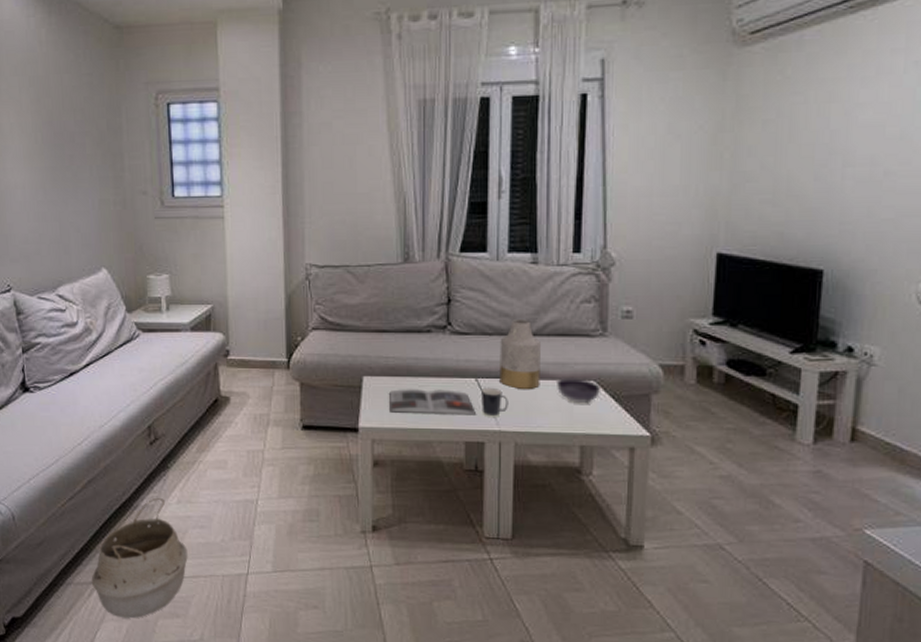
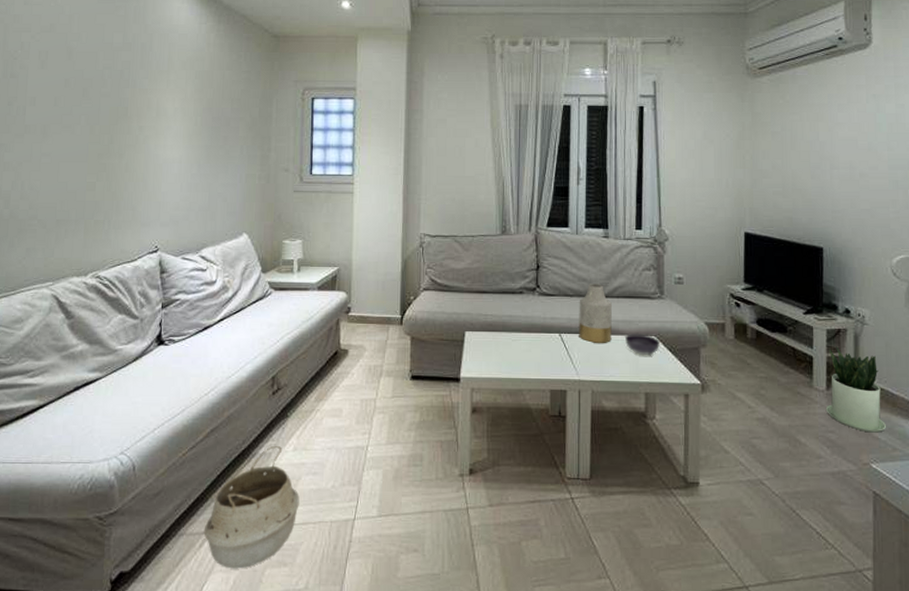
magazine: present [388,389,476,415] -> none [486,343,559,366]
mug: present [482,387,508,418] -> none [564,341,586,369]
planter: none [810,392,890,494] -> present [825,346,887,433]

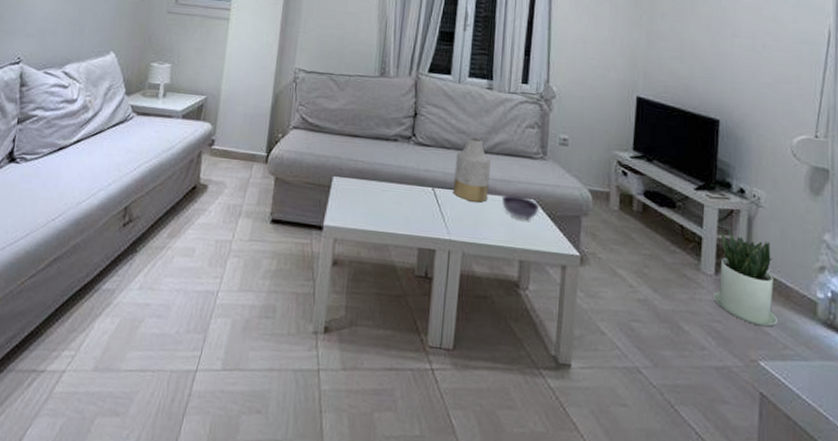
woven basket: present [204,445,300,569] -> none [34,281,141,415]

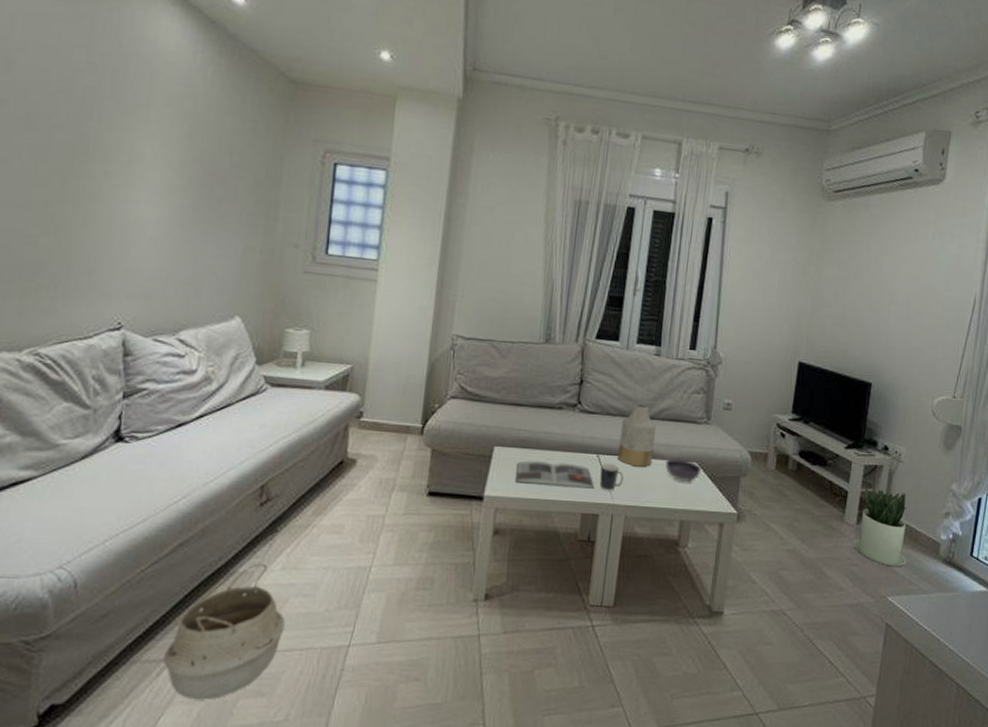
woven basket: none [34,281,141,415] -> present [163,563,285,700]
magazine: none [352,191,430,223] -> present [514,460,594,489]
mug: none [435,197,460,227] -> present [599,463,624,492]

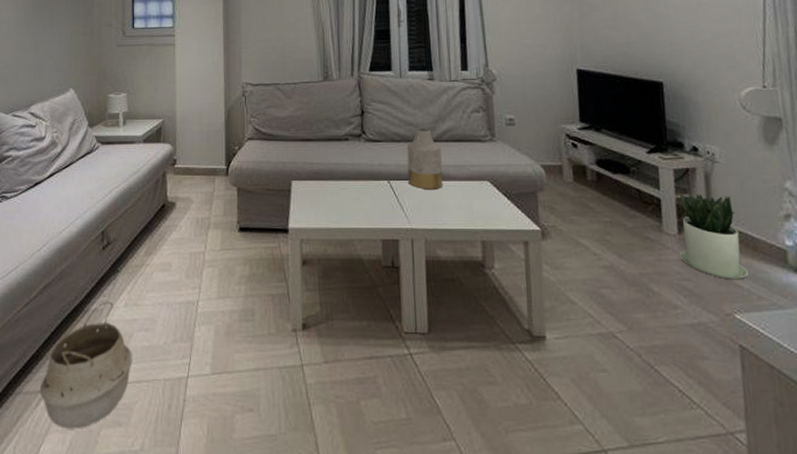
magazine: present [514,460,594,489] -> none [314,191,390,215]
mug: present [599,463,624,492] -> none [394,188,417,217]
bowl: present [665,458,701,483] -> none [457,178,494,202]

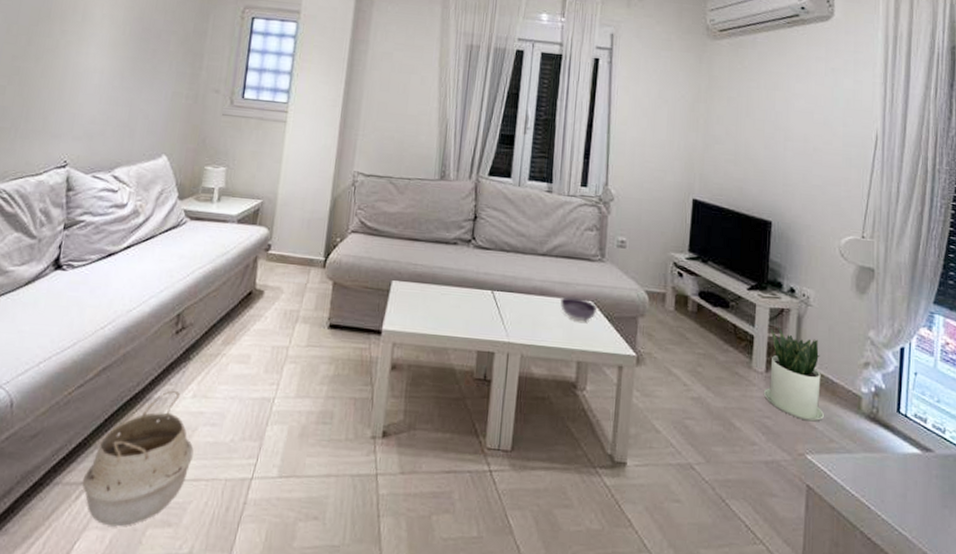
vase: present [406,128,443,190] -> none [512,240,550,305]
bowl: none [457,178,494,202] -> present [561,296,597,322]

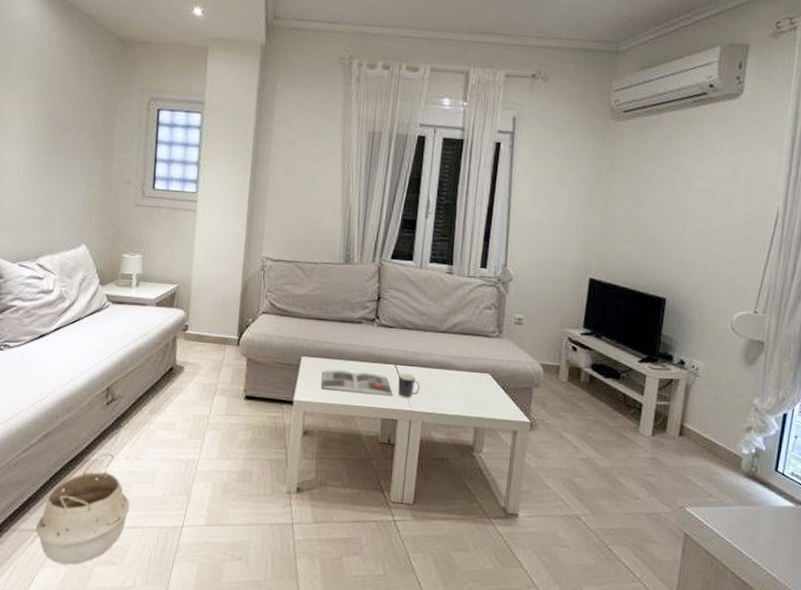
magazine: none [411,295,489,326] -> present [320,369,393,396]
mug: none [494,300,519,330] -> present [397,373,420,400]
bowl: present [561,296,597,322] -> none [460,369,494,393]
planter: present [763,326,825,422] -> none [648,395,706,479]

